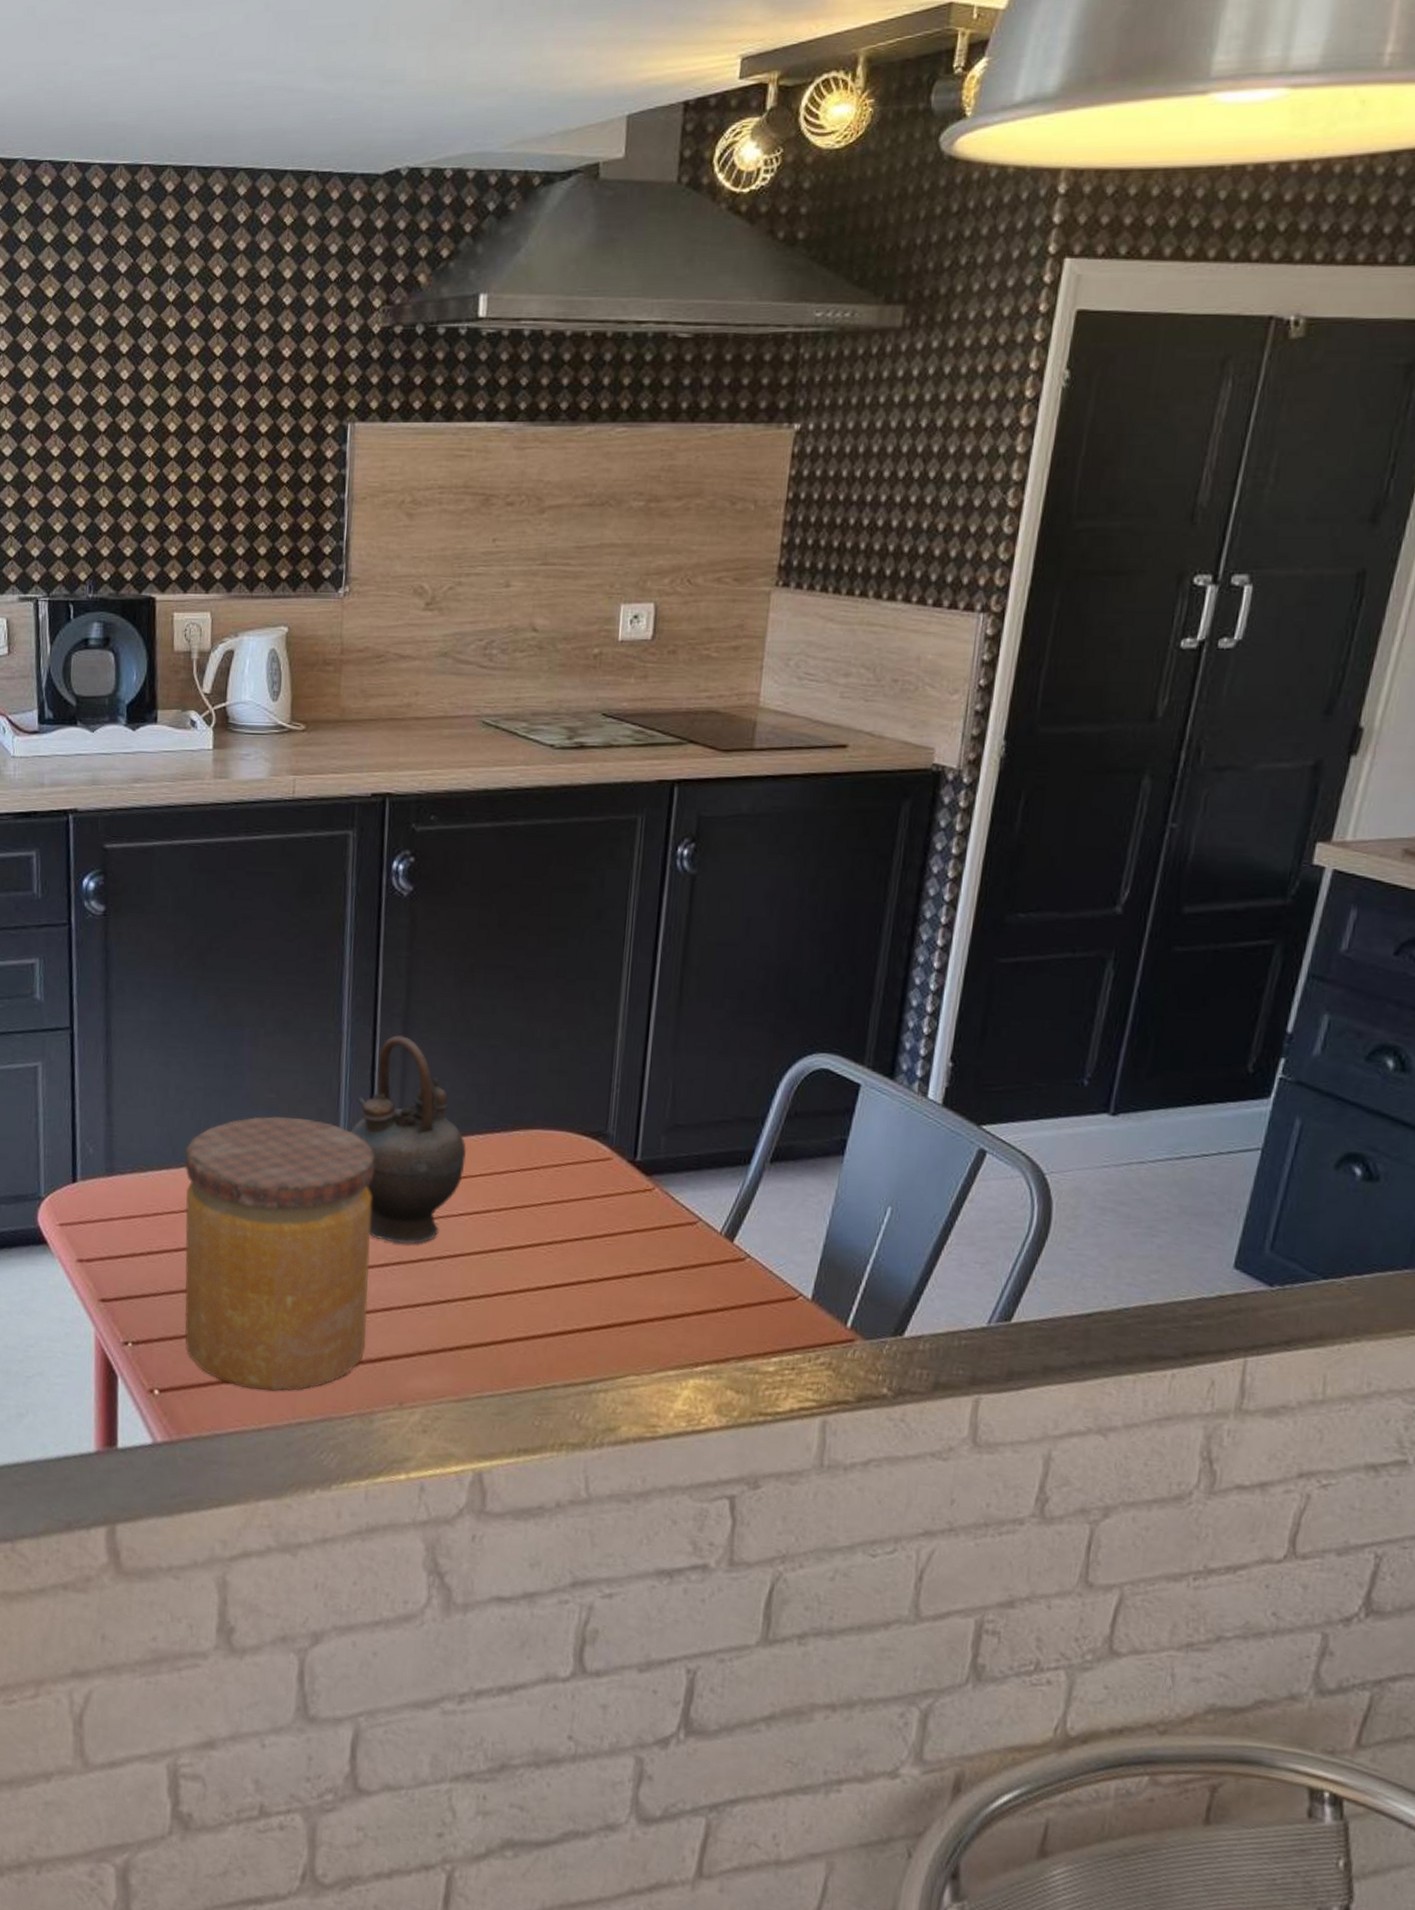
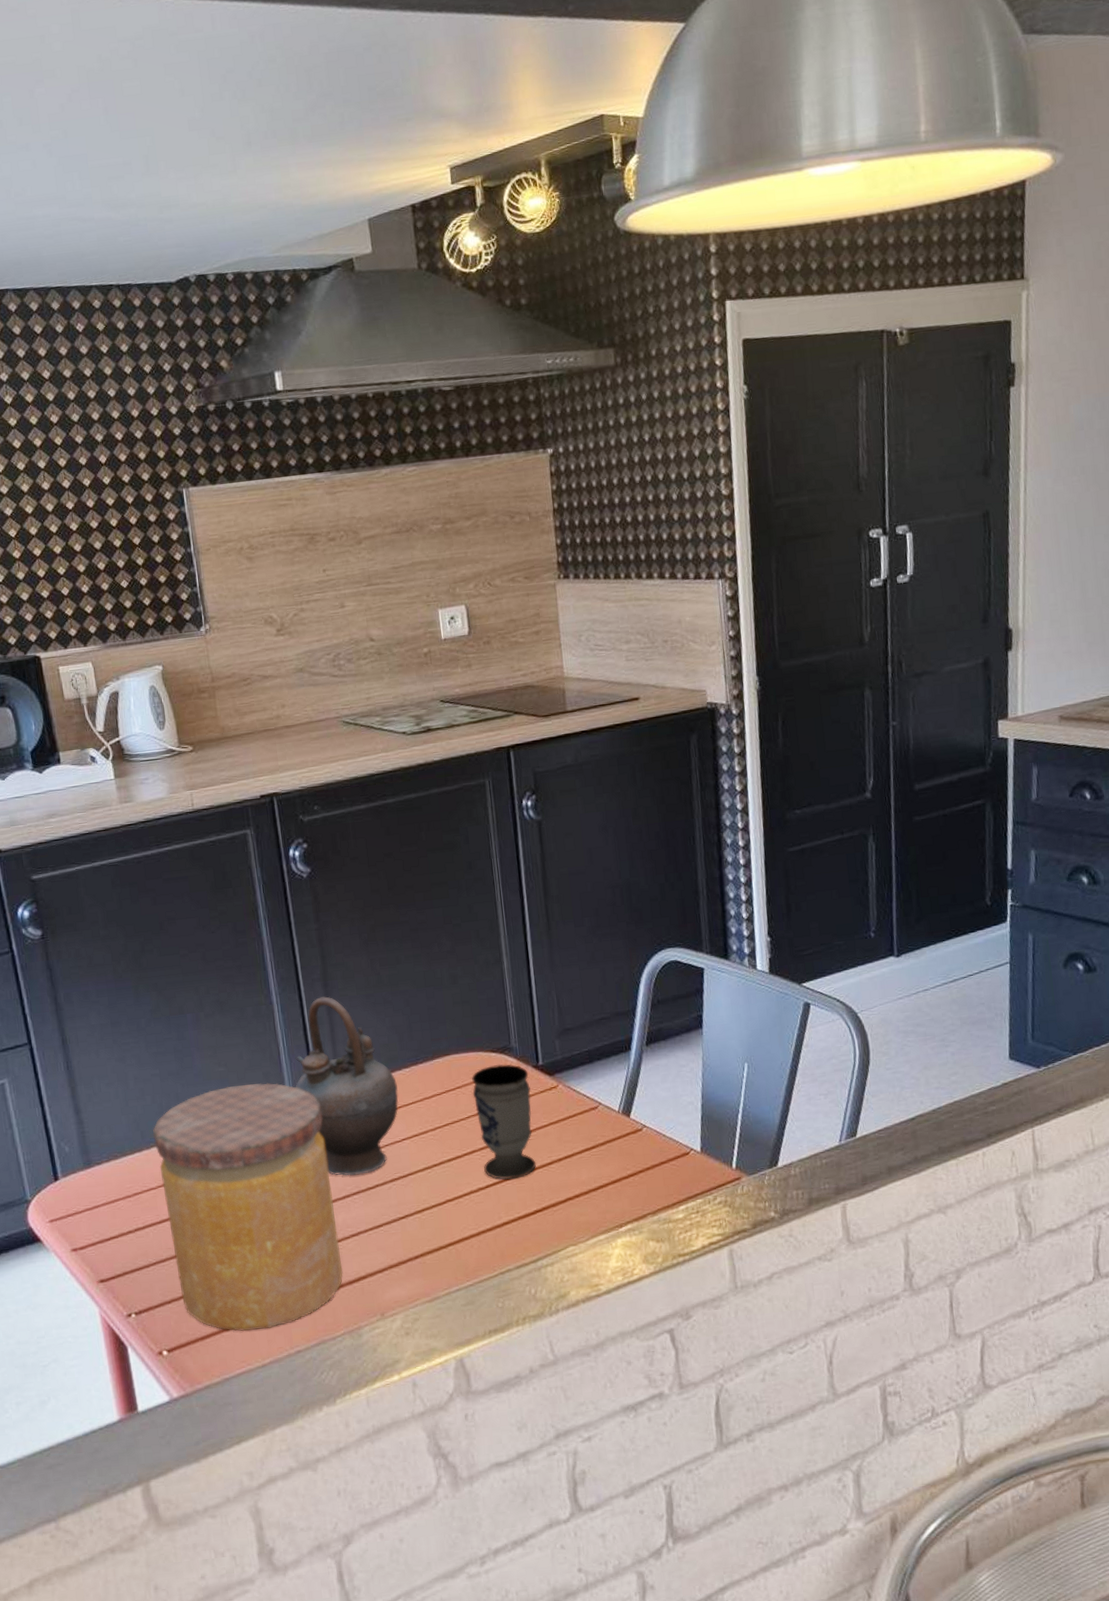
cup: none [548,1150,622,1285] -> present [472,1064,537,1180]

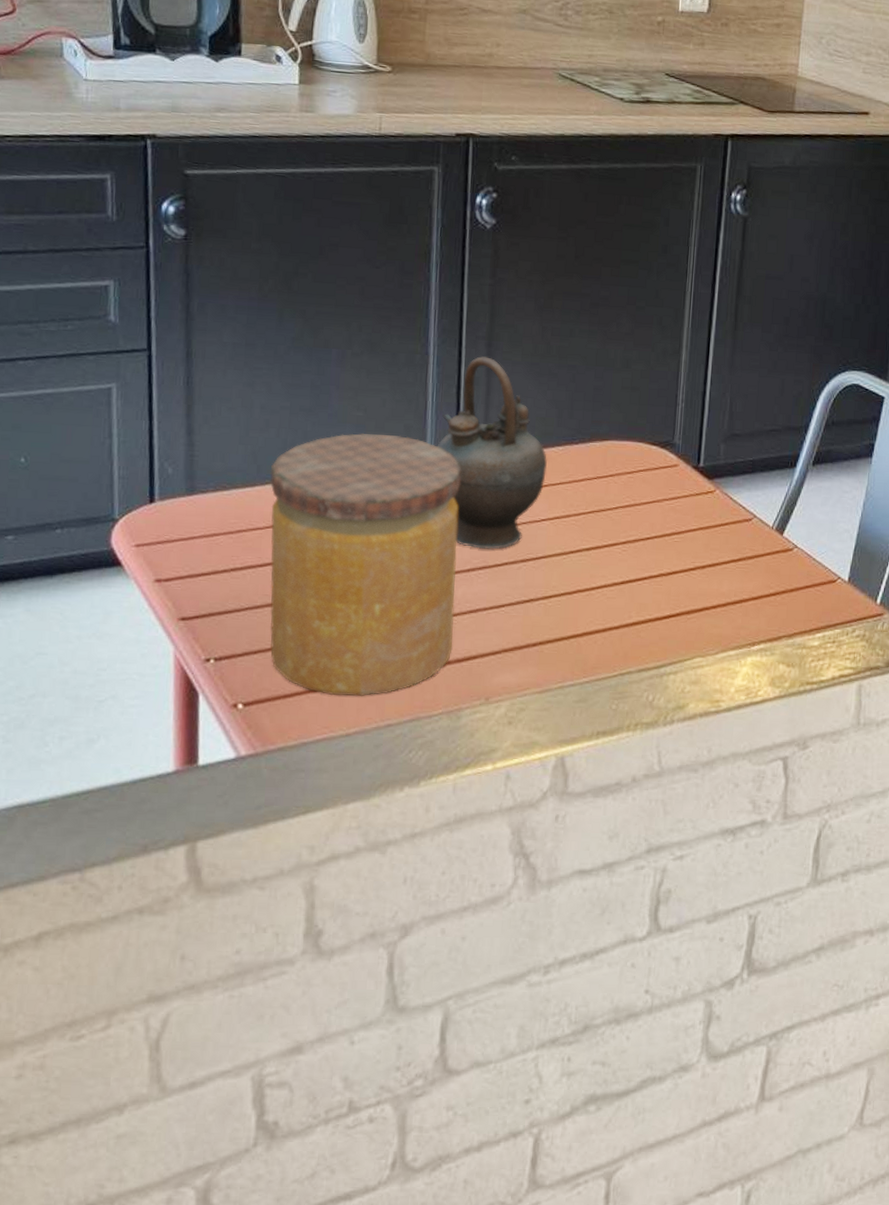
cup: present [472,1064,537,1180] -> none [623,458,687,579]

